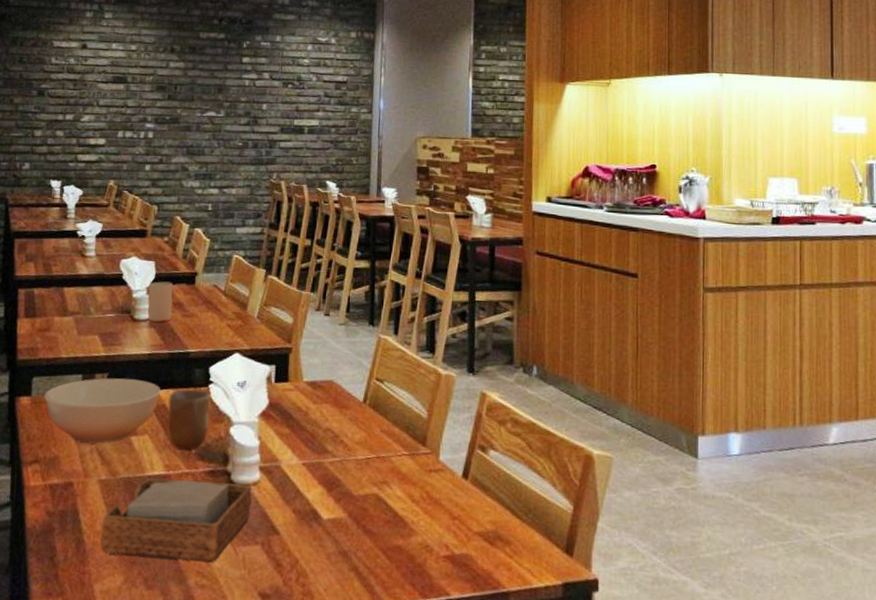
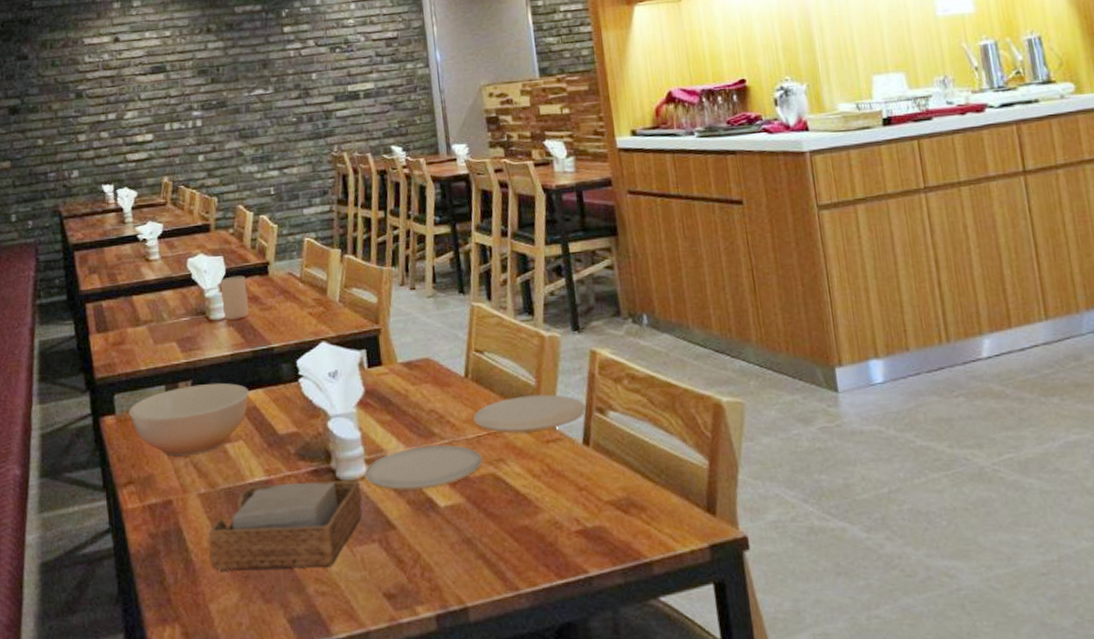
cup: present [167,389,210,450] -> none [258,385,305,451]
plate: none [257,461,368,501] -> present [365,444,482,490]
plate: none [365,426,470,461] -> present [473,394,586,433]

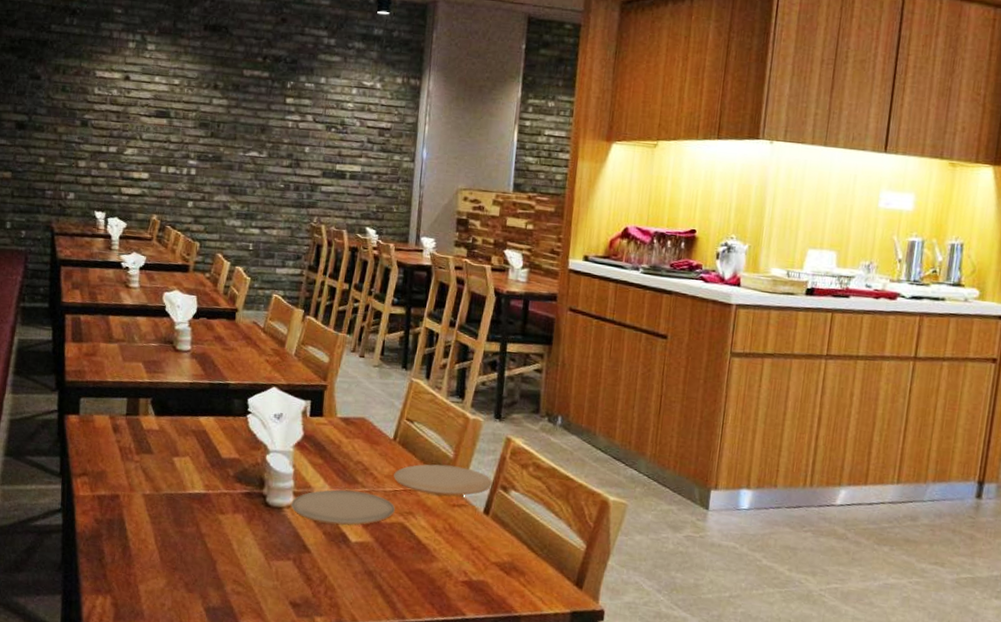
bowl: present [128,383,250,455] -> none [91,402,202,461]
napkin holder: present [208,479,362,570] -> none [145,495,286,572]
cup: present [221,275,250,320] -> none [190,315,214,354]

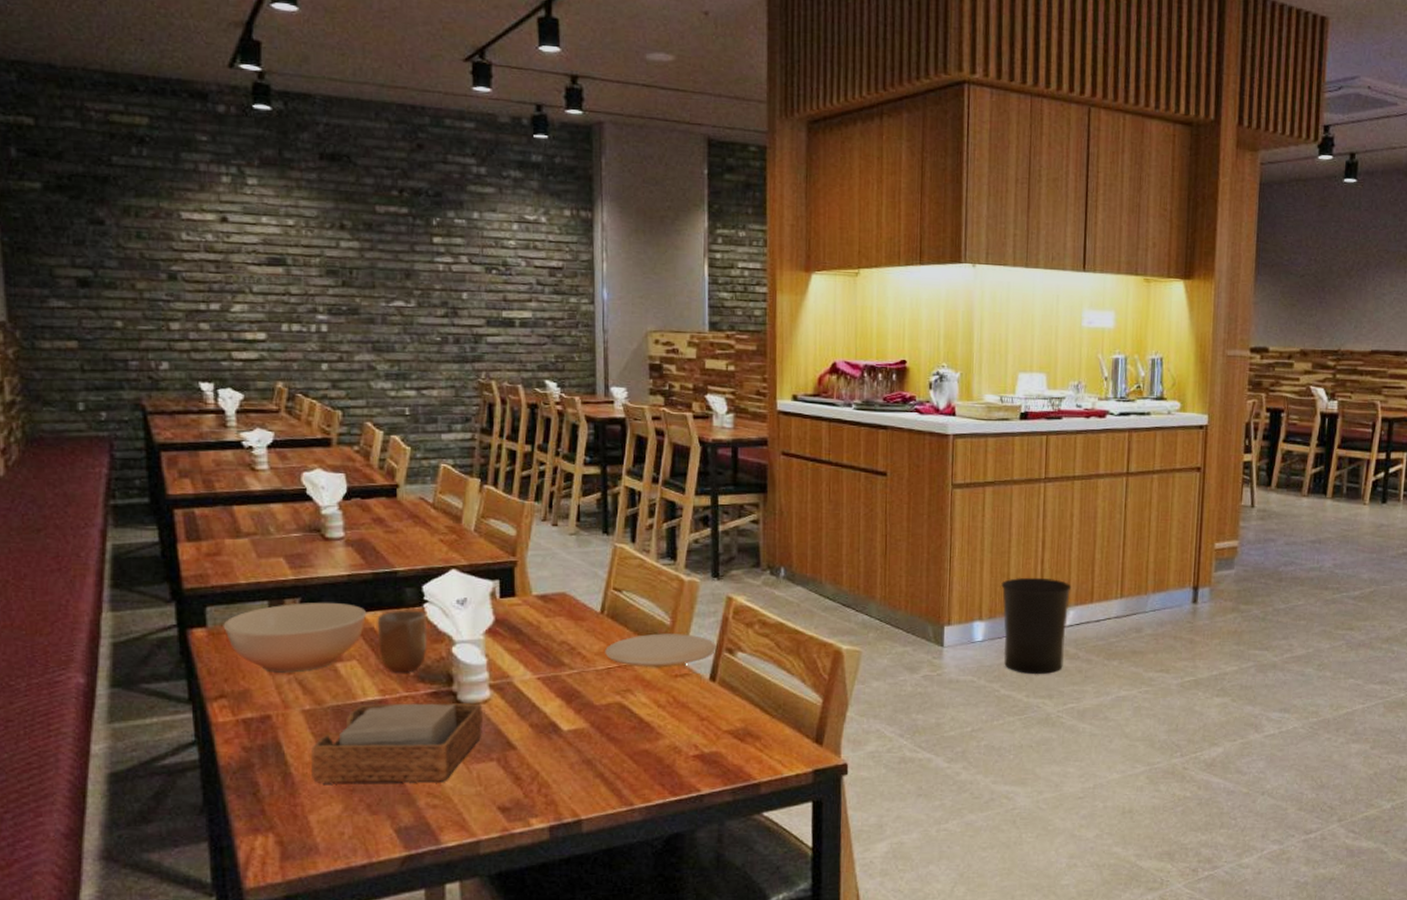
bowl: none [91,402,202,461] -> present [223,603,367,672]
napkin holder: none [145,495,286,572] -> present [310,702,482,783]
cup: none [207,417,248,473] -> present [376,610,427,673]
plate: present [291,489,395,526] -> none [488,673,610,714]
waste bin: none [768,450,846,550] -> present [1001,577,1072,674]

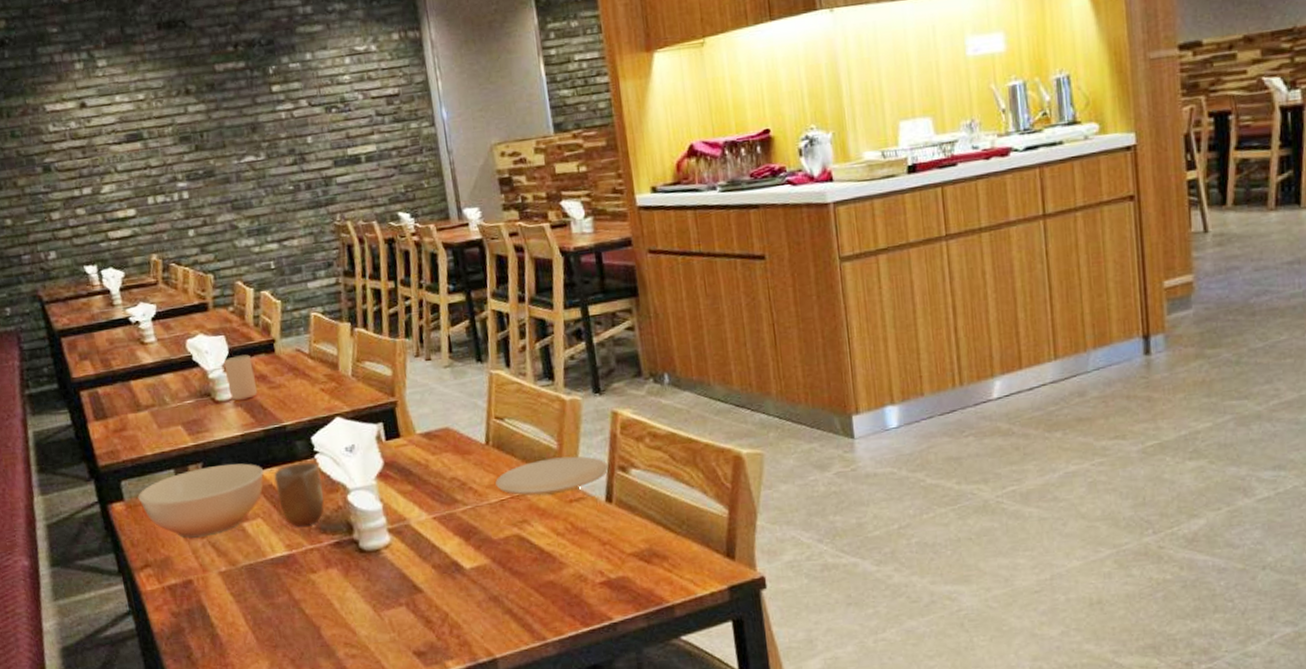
napkin holder: present [310,702,482,783] -> none [232,549,388,642]
cup: none [341,495,373,540] -> present [224,354,258,400]
waste bin: present [1001,577,1072,674] -> none [911,347,996,458]

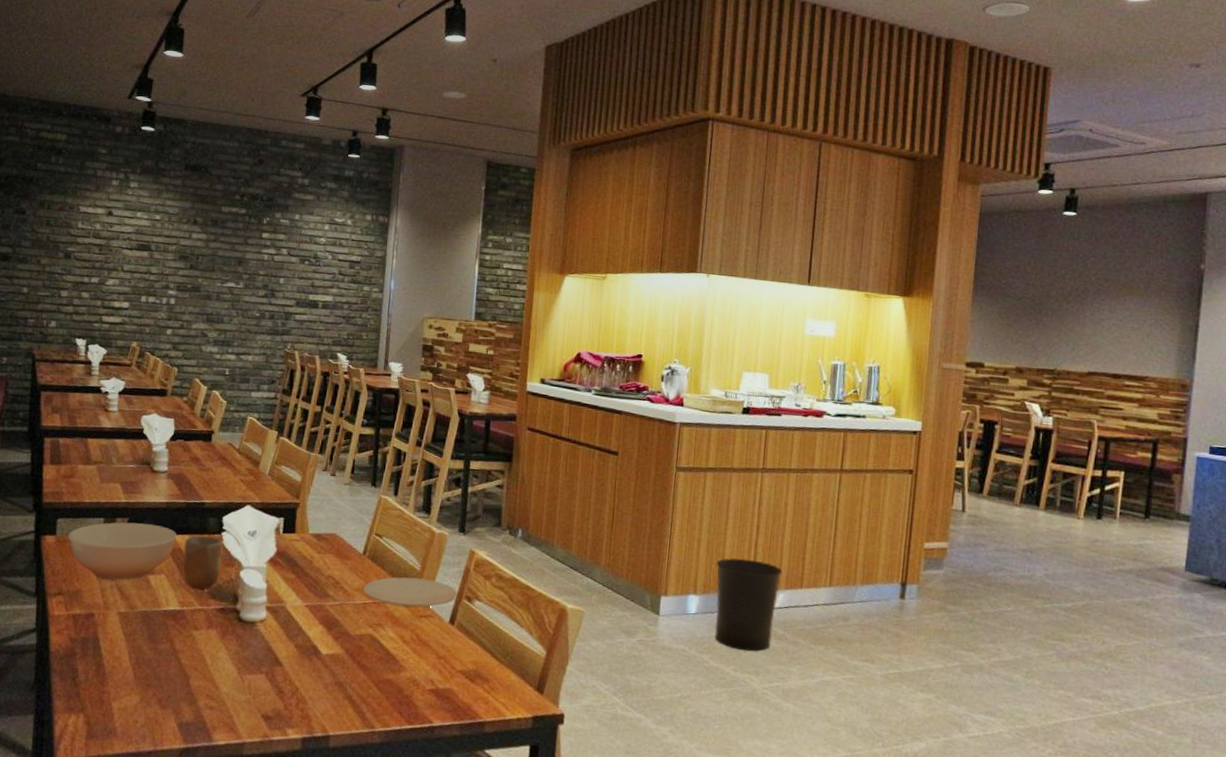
cup: present [224,354,258,400] -> none [166,437,191,475]
waste bin: none [911,347,996,458] -> present [714,557,783,651]

